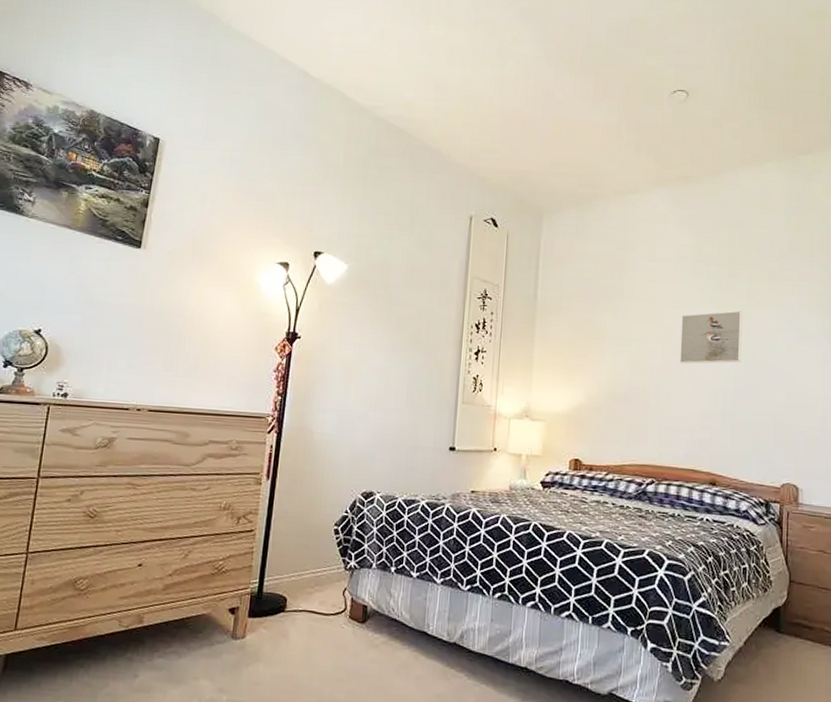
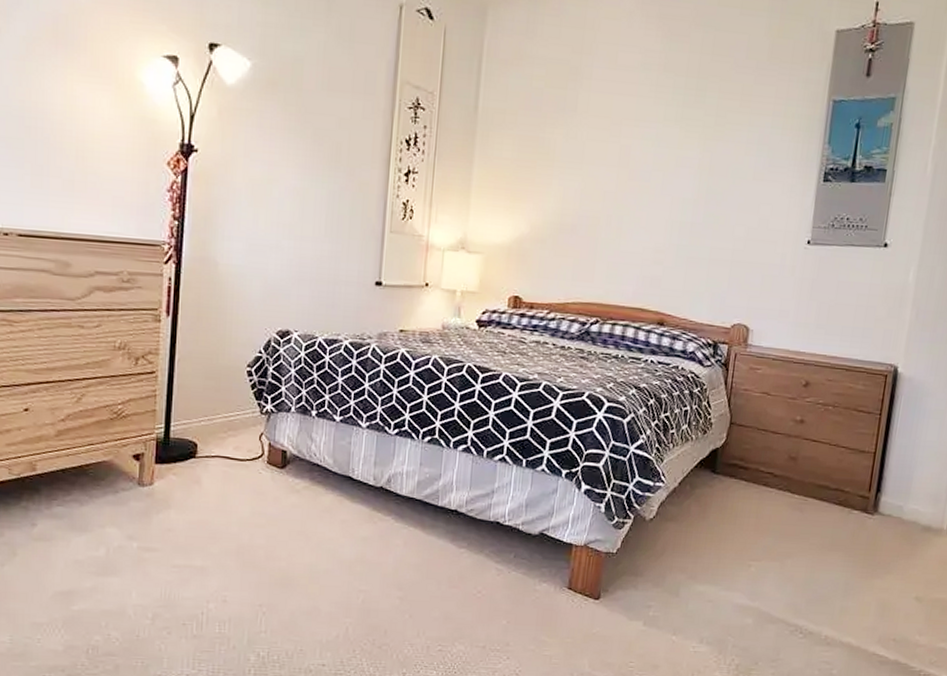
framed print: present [680,310,743,364] -> none [635,131,709,192]

